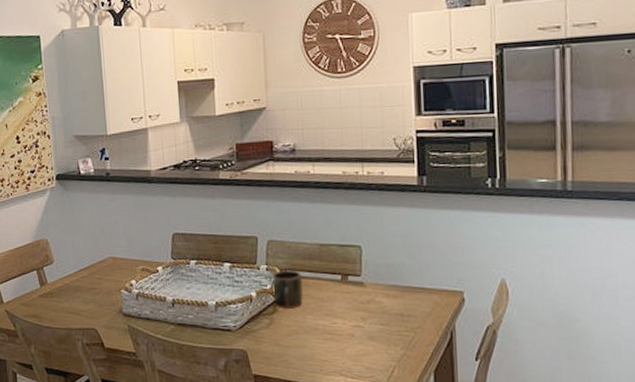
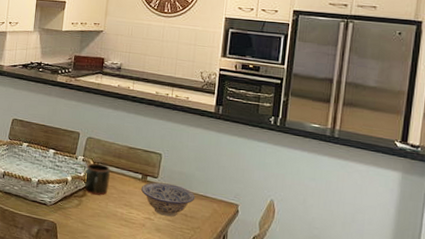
bowl: none [342,280,410,320] -> present [140,182,196,217]

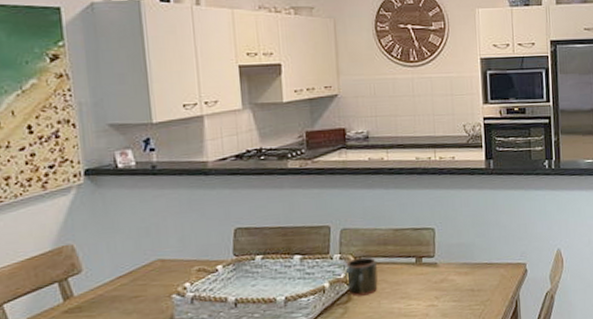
bowl: present [140,182,196,217] -> none [416,259,480,298]

